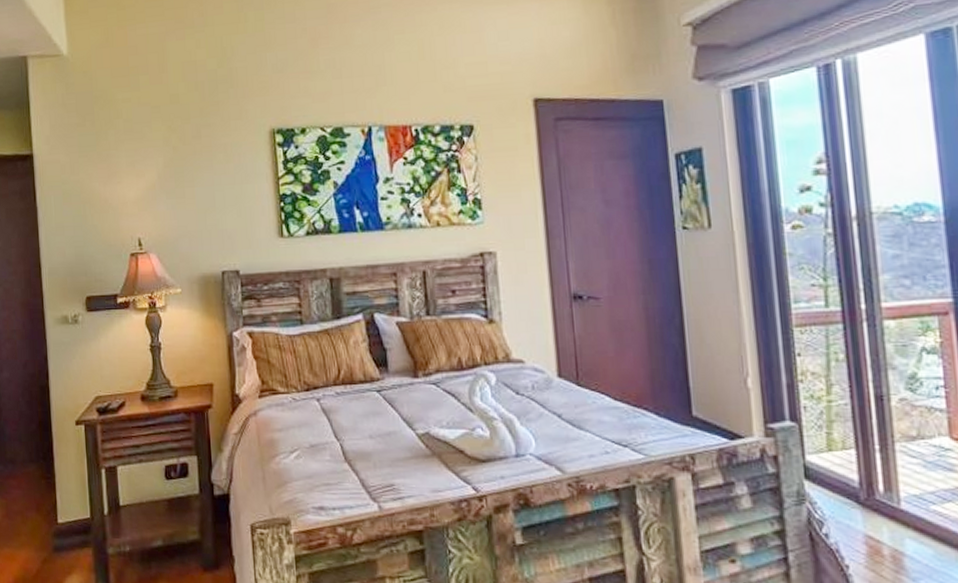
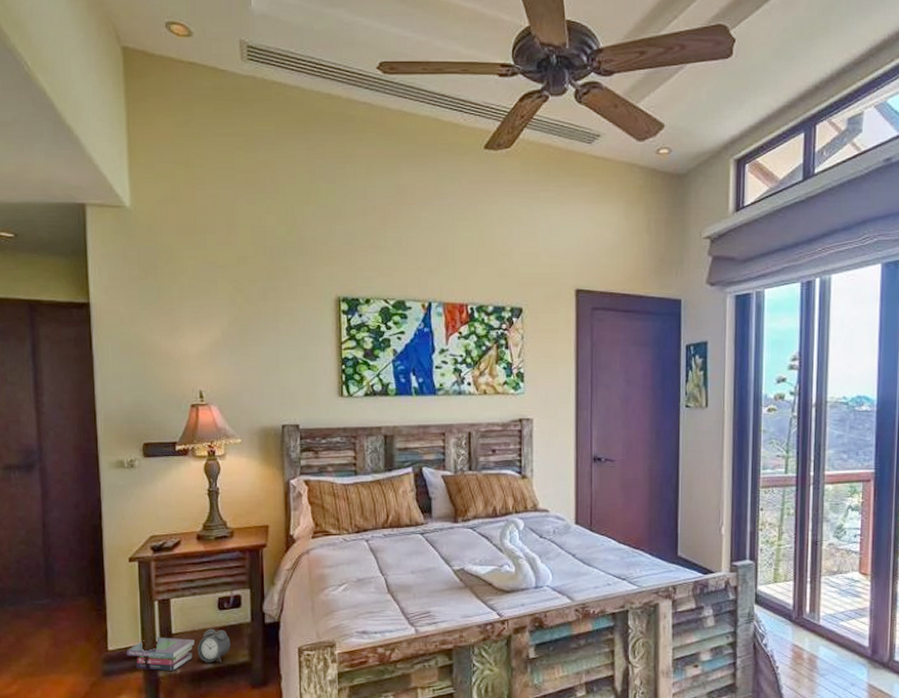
books: none [76,509,143,549] -> present [127,637,195,672]
alarm clock: none [145,500,180,541] -> present [197,628,231,664]

